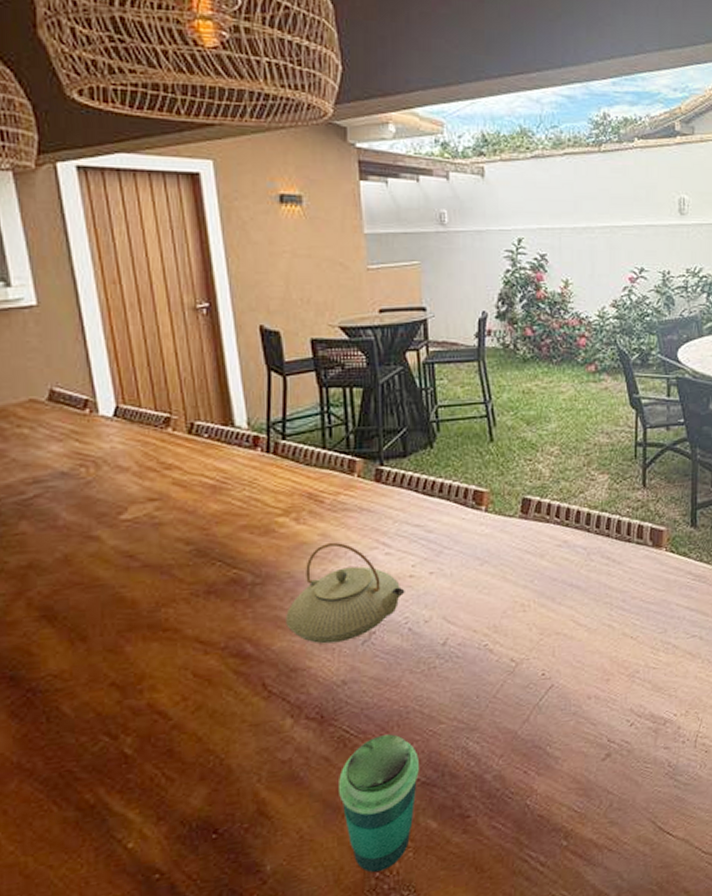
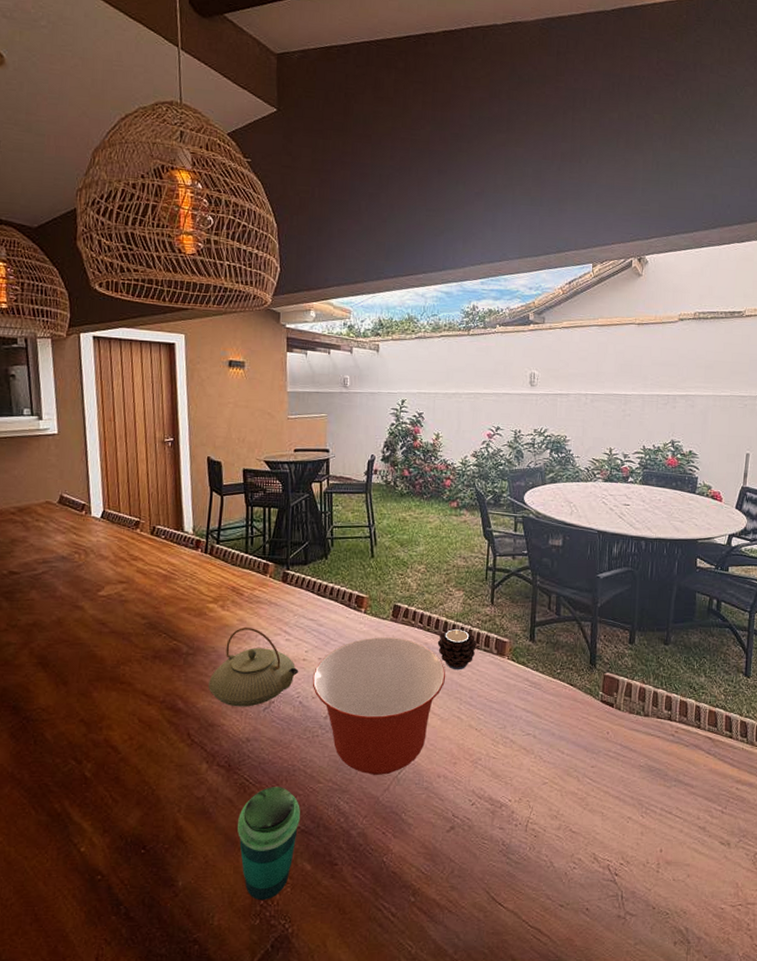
mixing bowl: none [423,537,591,706] -> present [312,637,445,775]
candle: none [579,519,629,571] -> present [437,628,478,670]

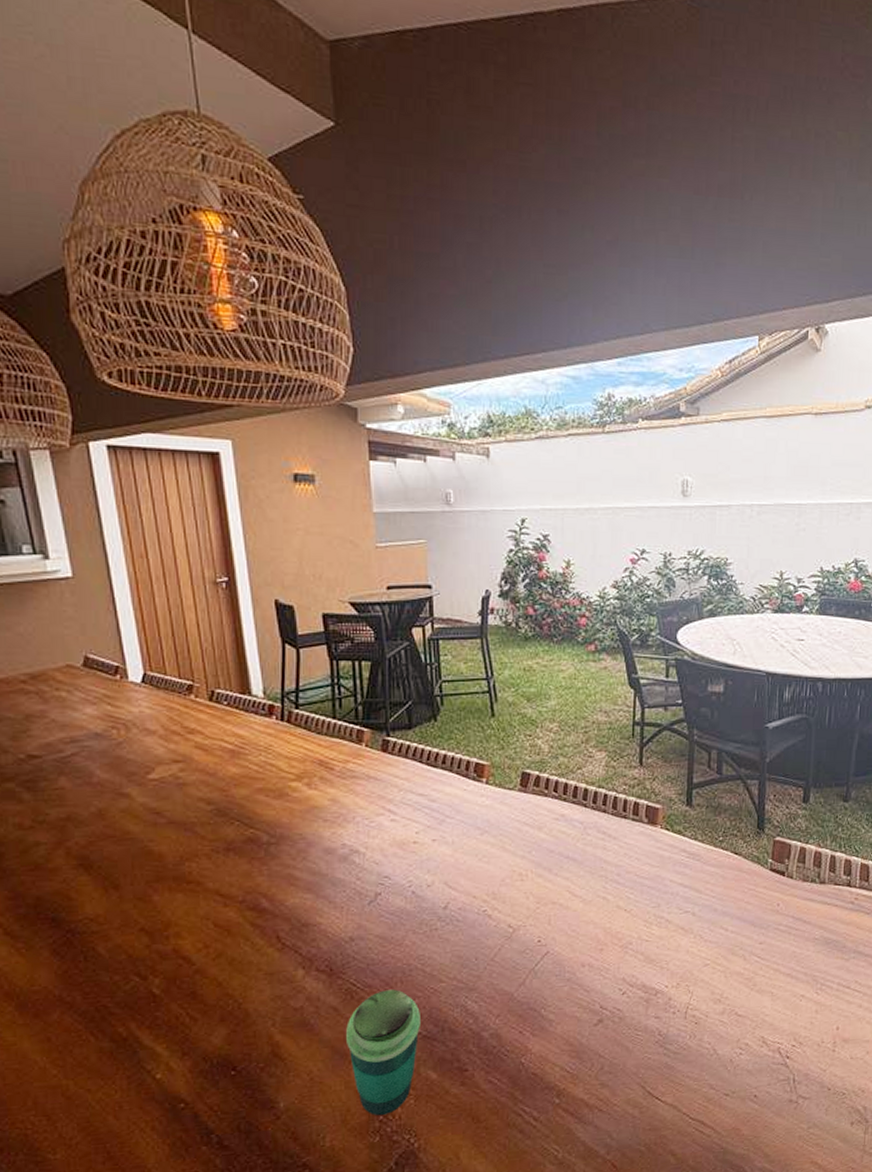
teapot: present [208,627,299,707] -> none [298,807,409,902]
mixing bowl: present [312,637,445,775] -> none [426,810,587,969]
candle: present [437,628,478,670] -> none [576,796,625,845]

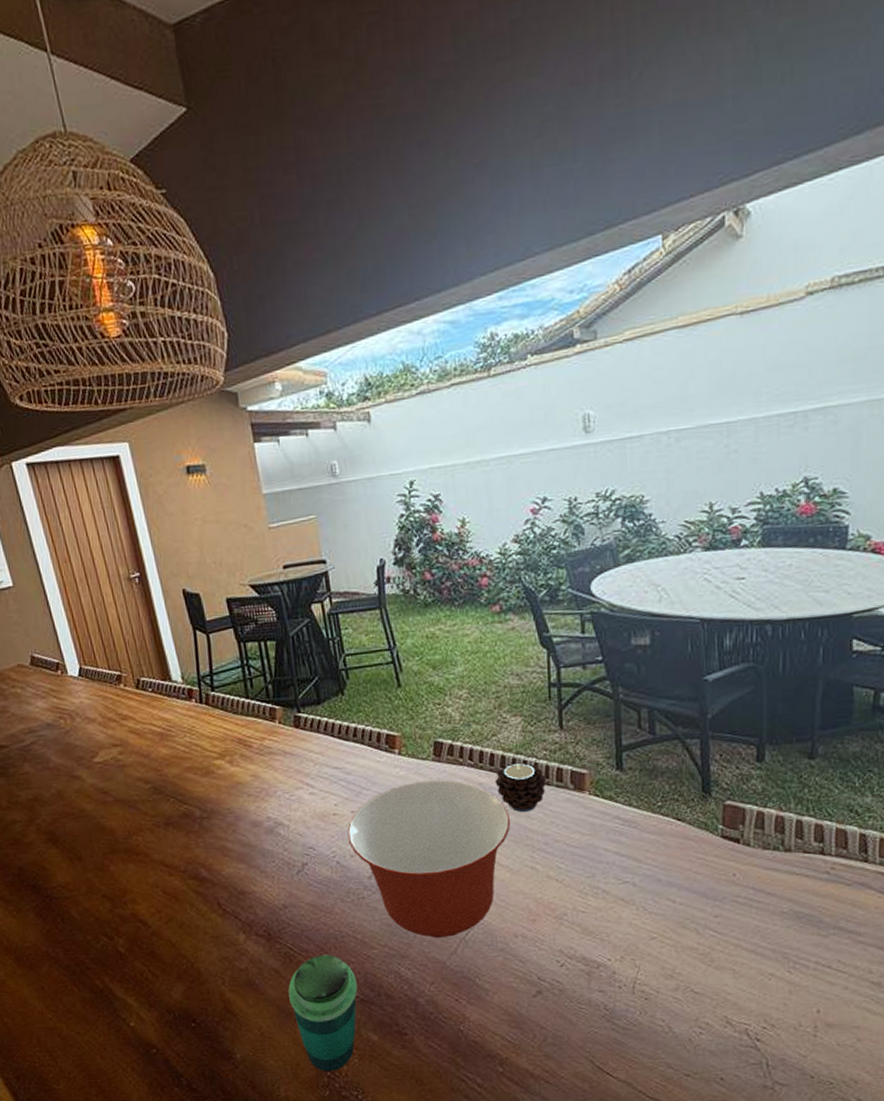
mixing bowl: none [426,810,587,969] -> present [347,780,510,938]
candle: none [576,796,625,845] -> present [494,762,547,813]

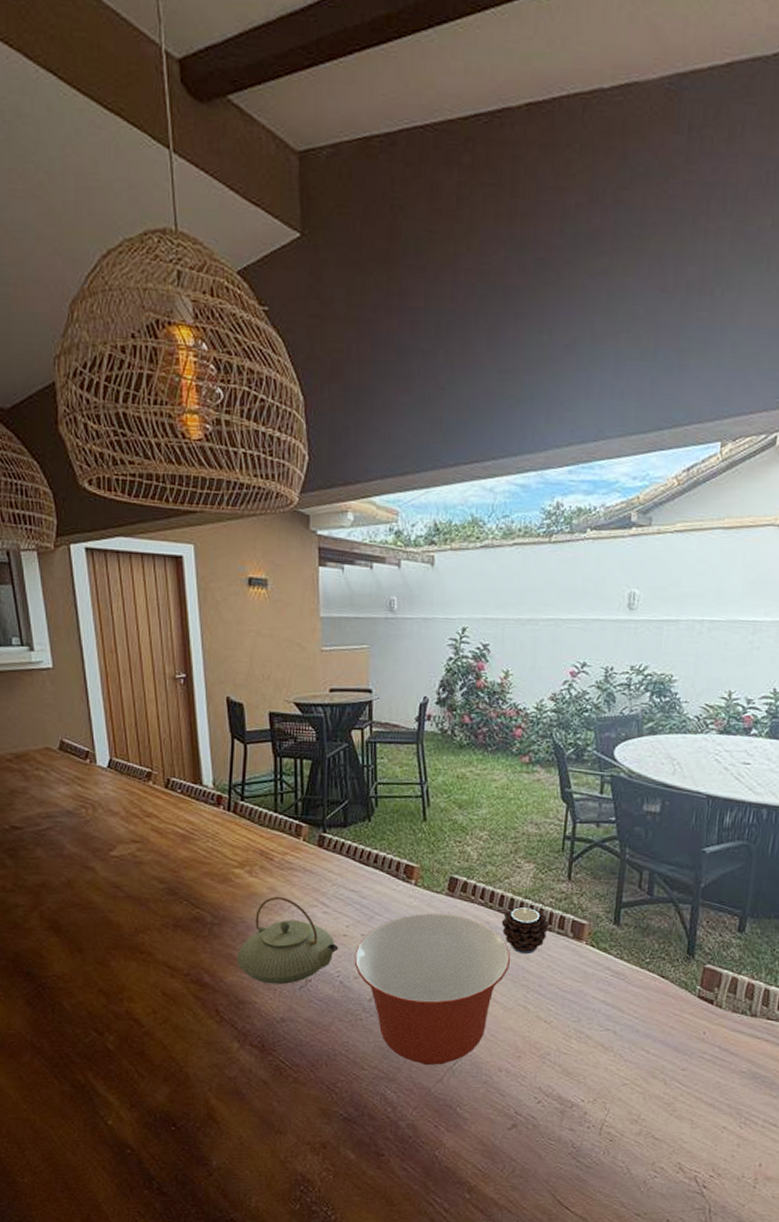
teapot: none [230,782,331,872] -> present [237,896,339,985]
cup: present [288,954,357,1072] -> none [274,1070,342,1186]

